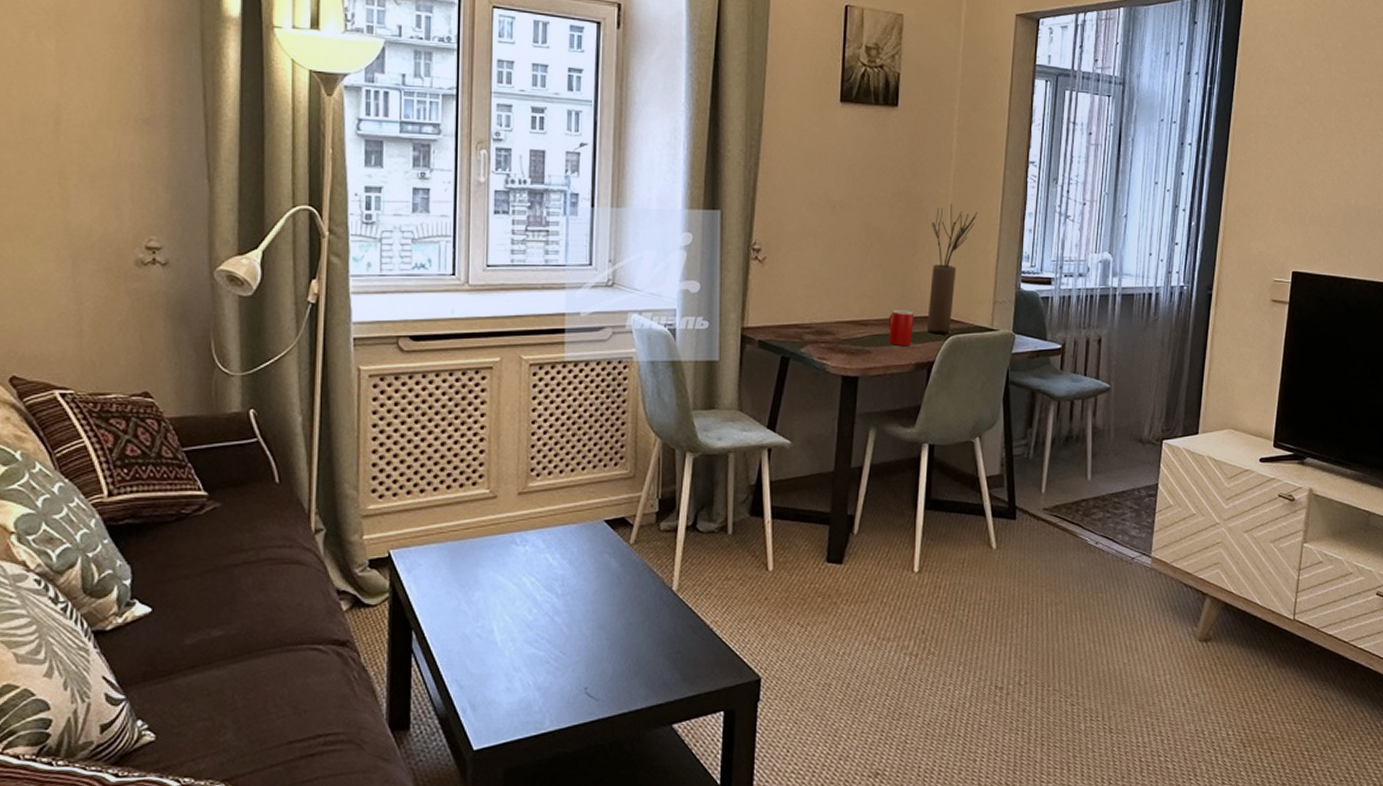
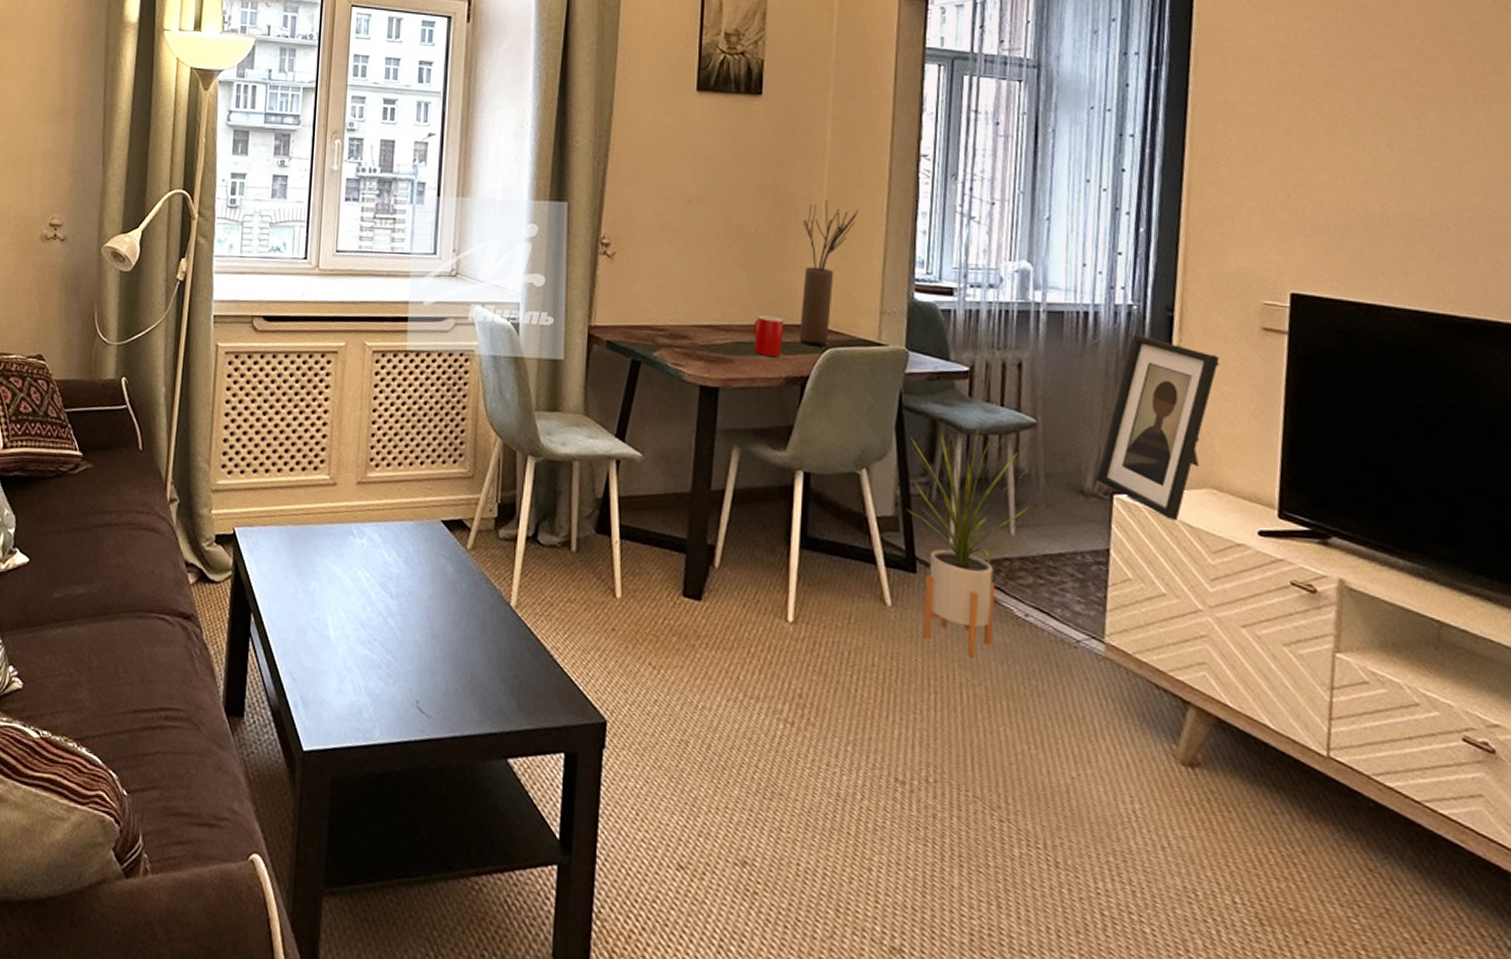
house plant: none [1011,396,1104,581] -> present [908,429,1030,656]
picture frame: none [1152,310,1242,456] -> present [1097,334,1220,520]

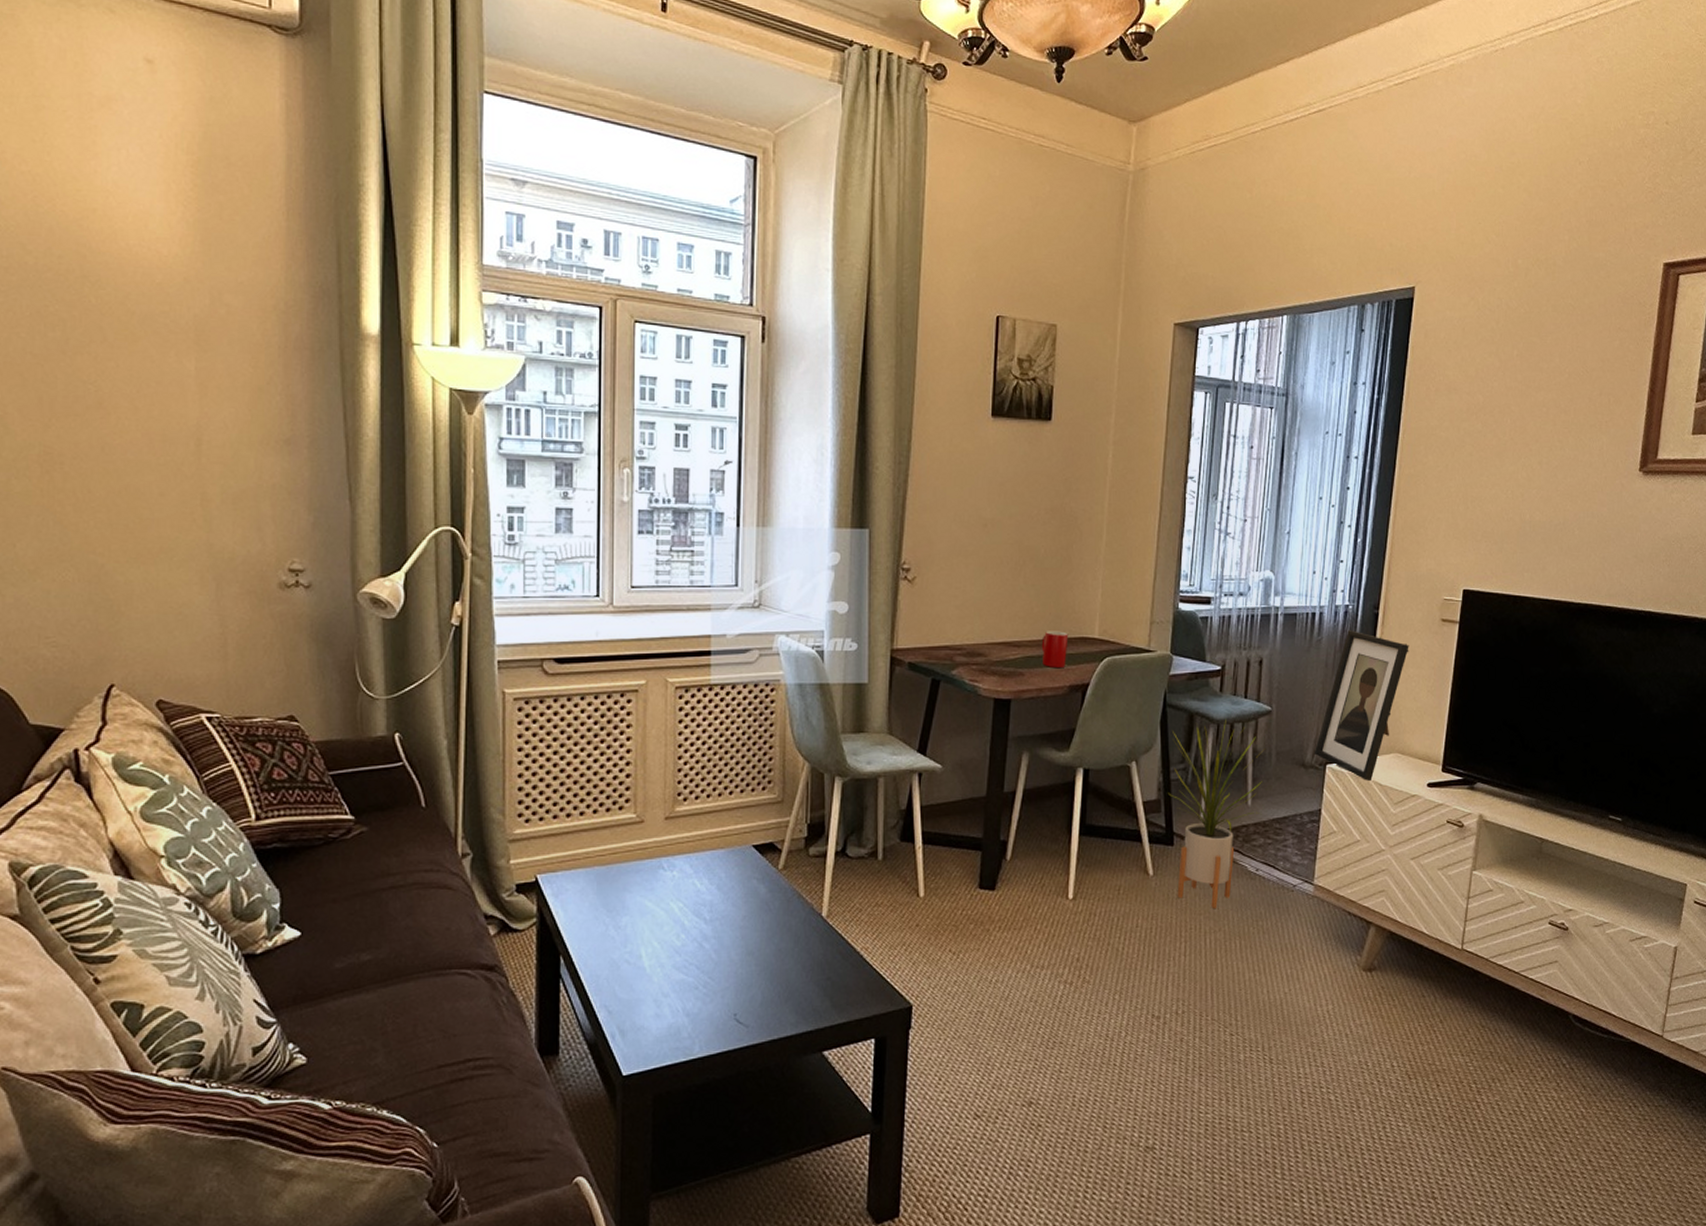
vase: present [798,200,858,347] -> none [1081,521,1134,656]

